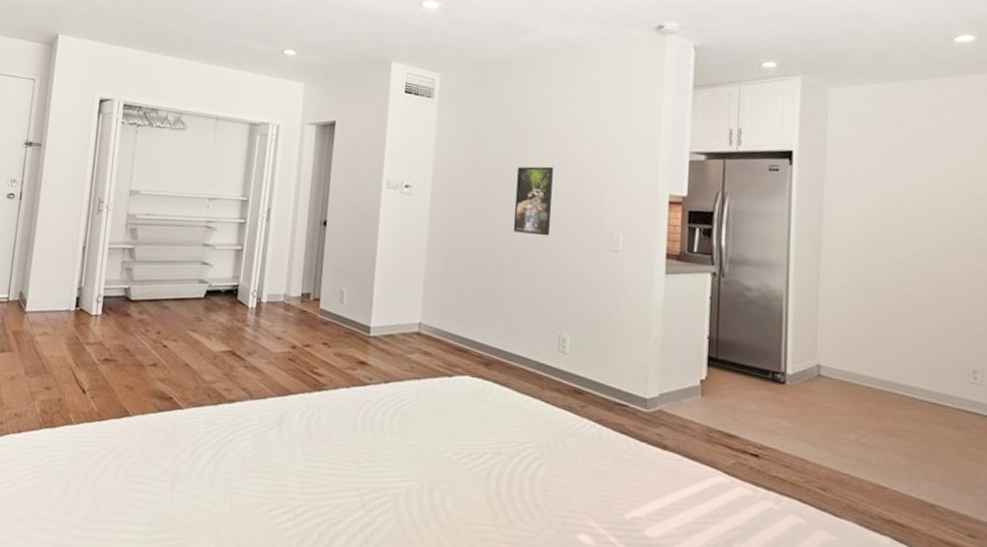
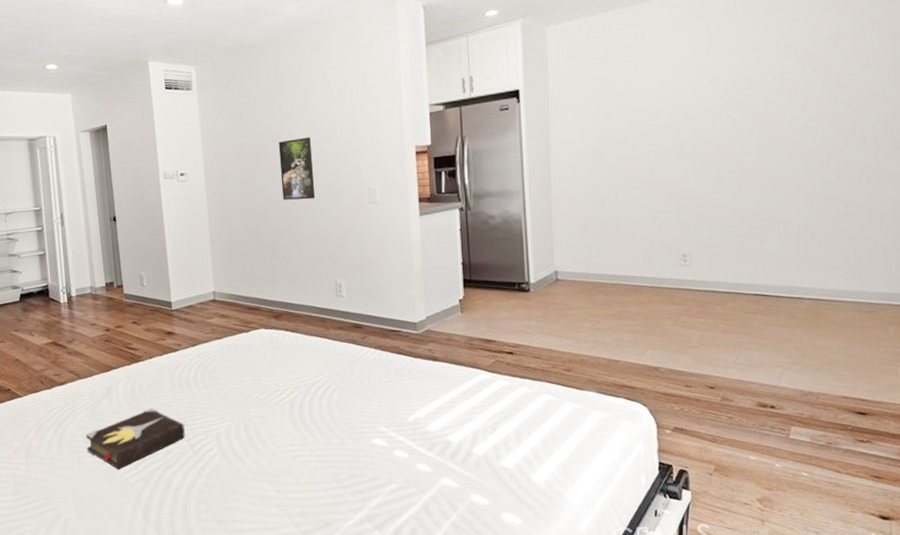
hardback book: none [243,448,361,517] -> present [85,408,185,469]

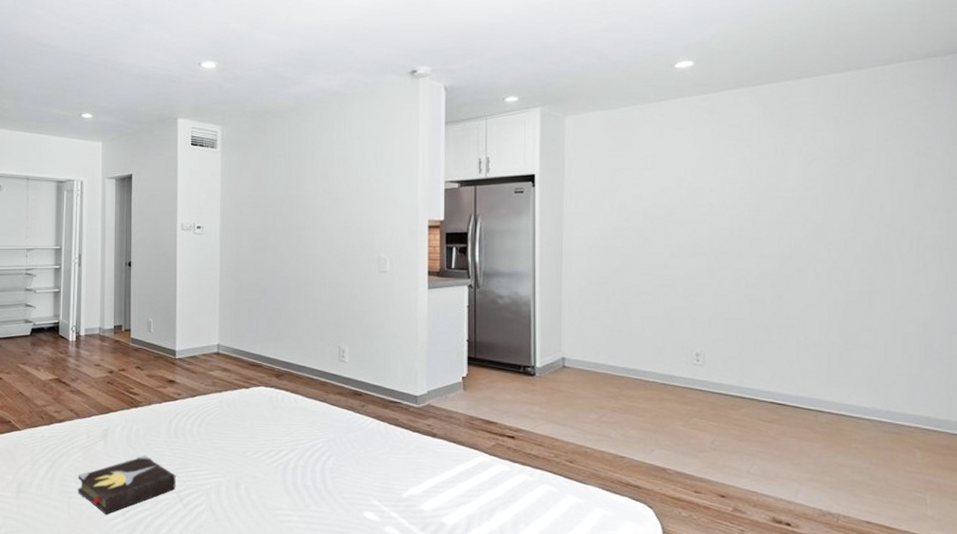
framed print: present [278,136,316,200] -> none [293,202,327,263]

